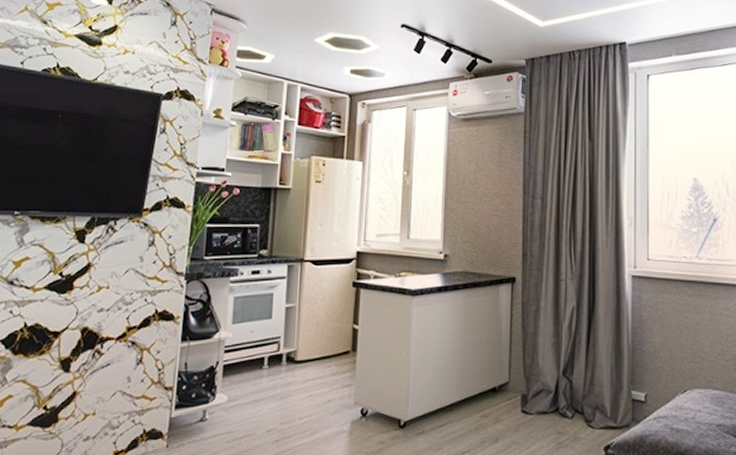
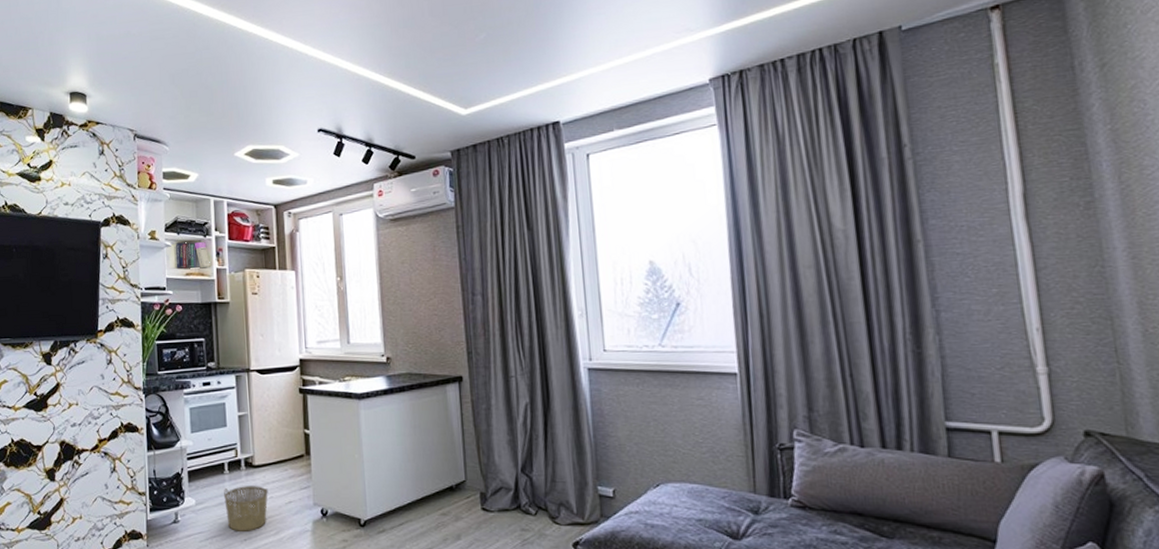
basket: none [259,382,308,432] -> present [224,486,268,531]

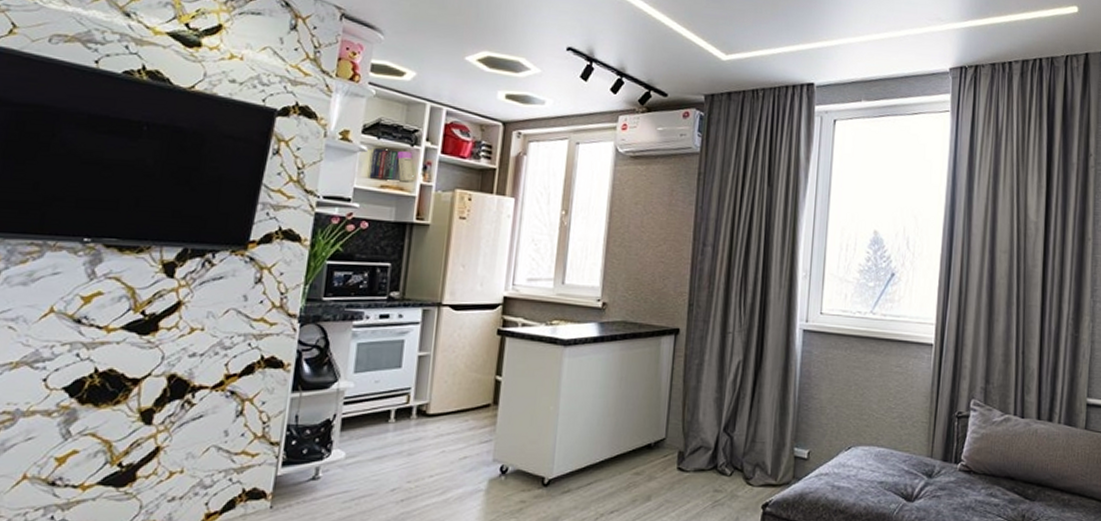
basket: present [224,486,268,531] -> none [383,437,441,491]

